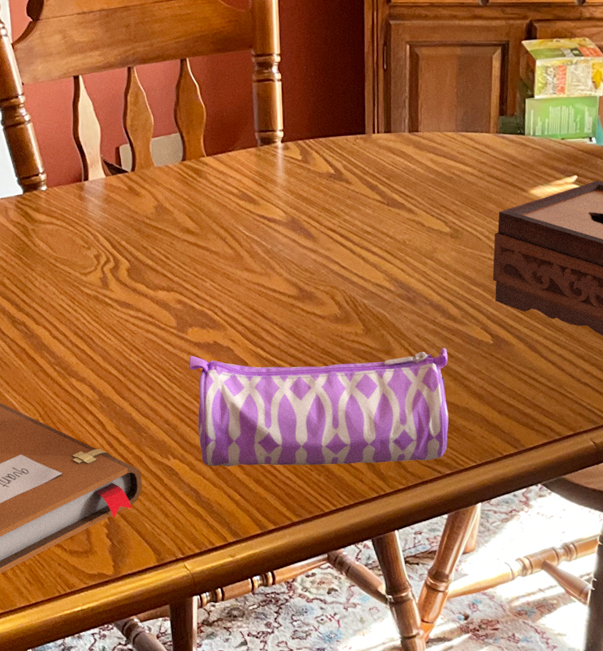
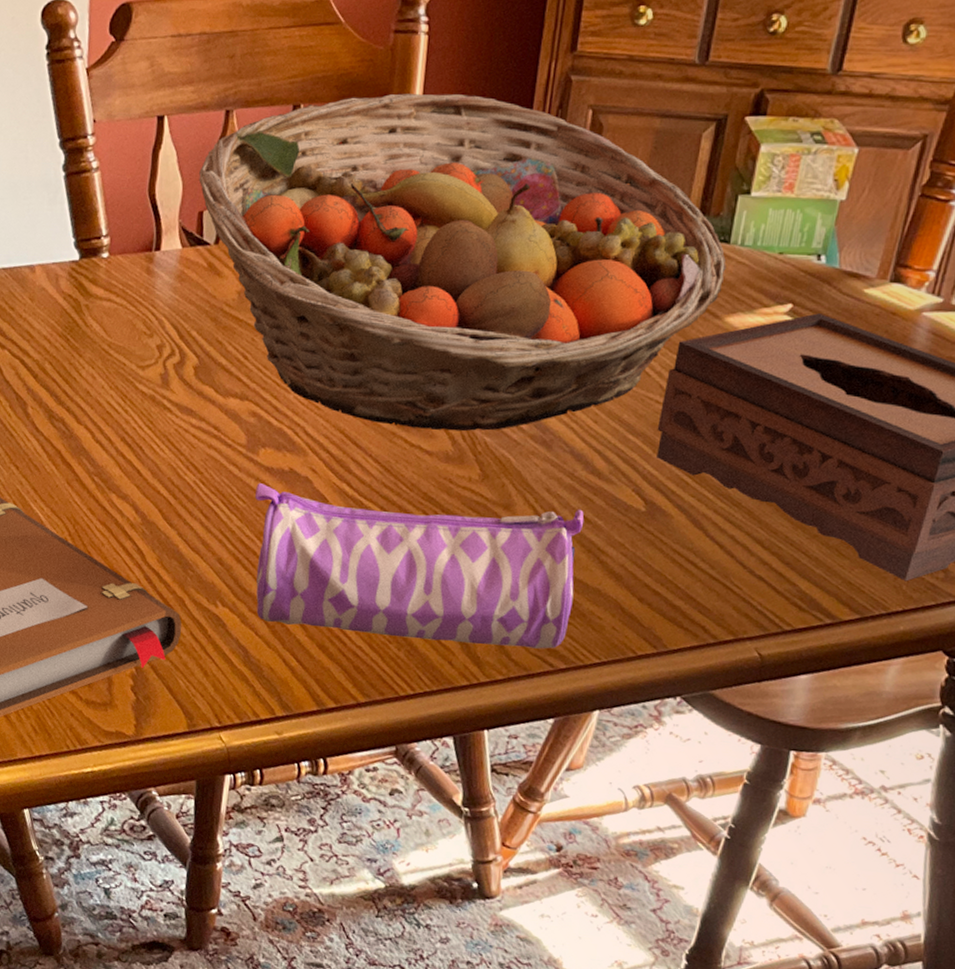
fruit basket: none [112,41,525,299] -> present [199,93,727,432]

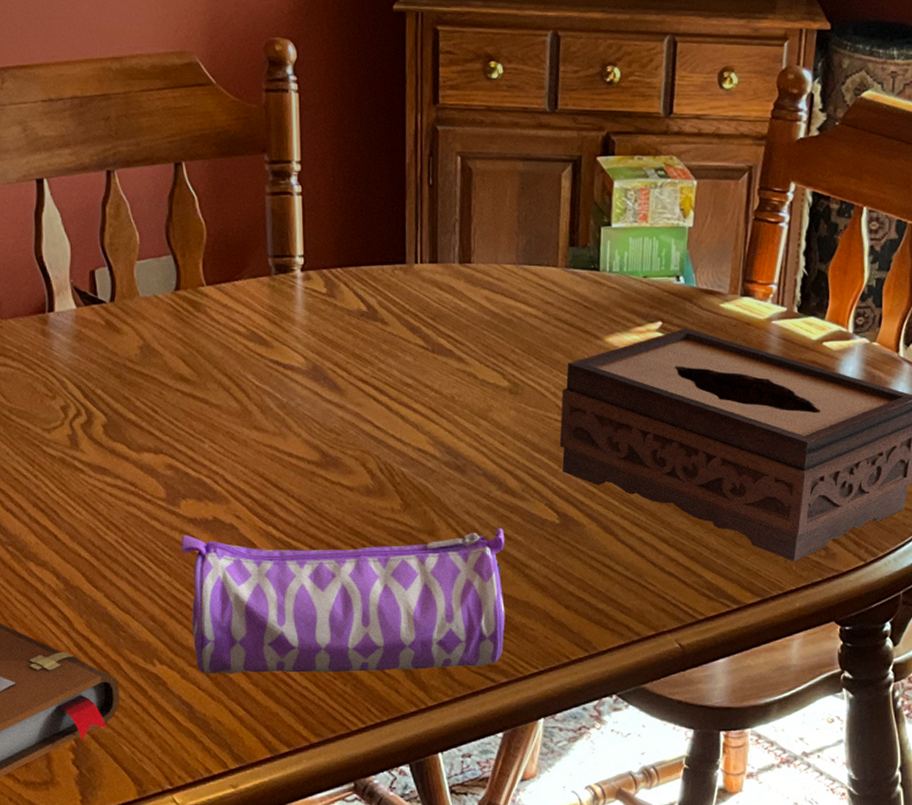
fruit basket: present [199,93,727,432] -> none [86,147,600,466]

